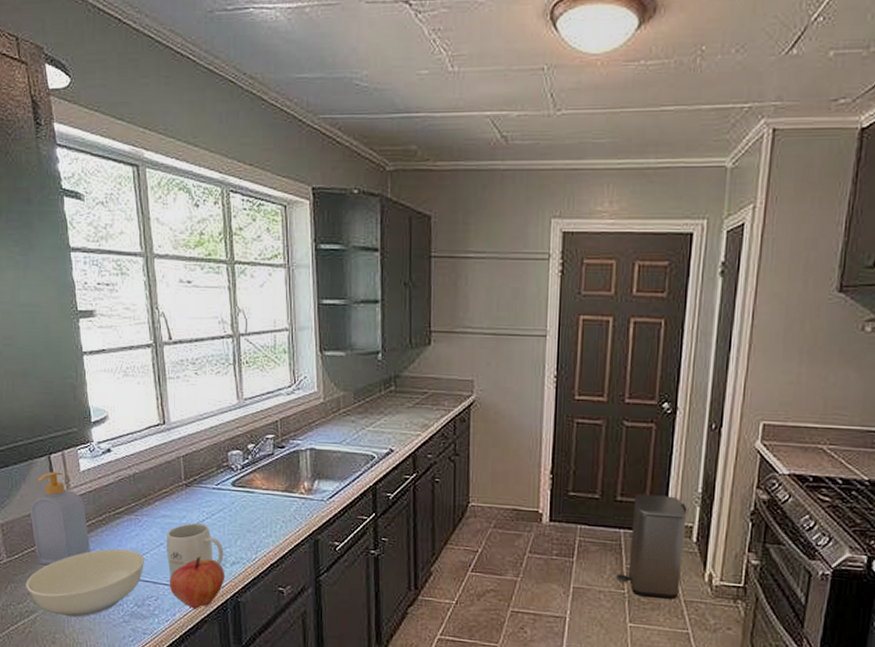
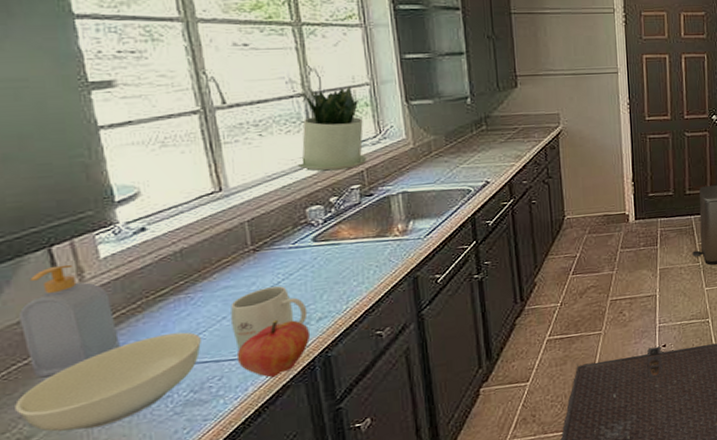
planter: none [222,327,282,417] -> present [295,85,367,171]

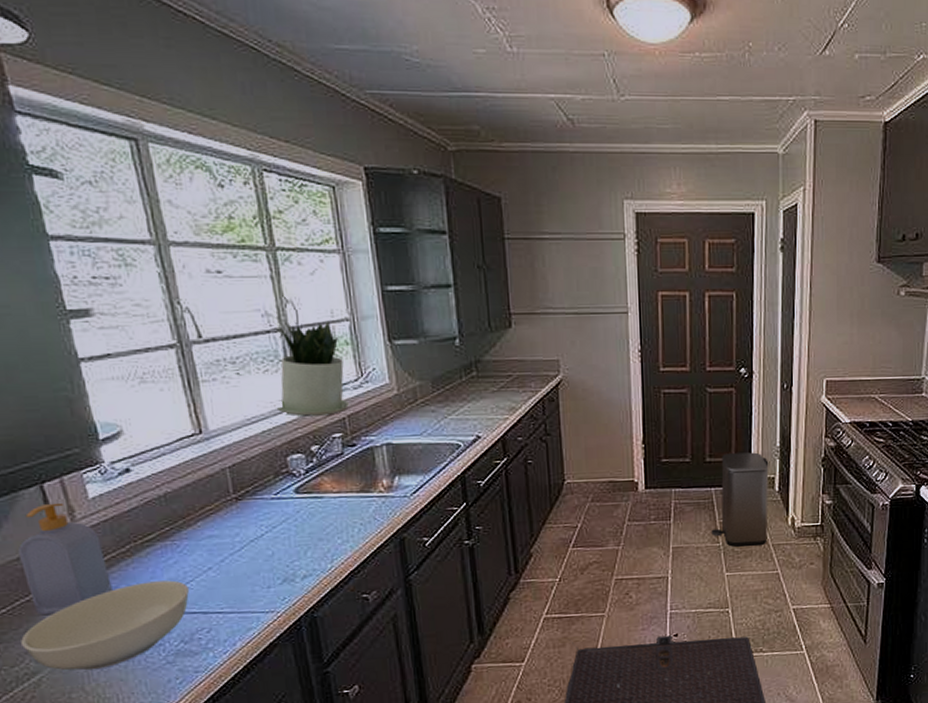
mug: present [230,286,308,349] -> none [215,539,292,602]
fruit: present [236,319,311,378] -> none [223,574,296,634]

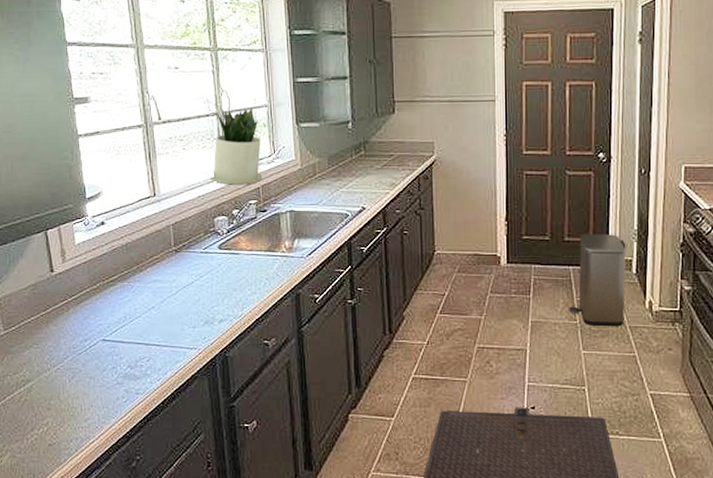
soap bottle: present [18,502,113,616] -> none [26,246,85,335]
bowl: present [21,580,189,671] -> none [22,314,137,383]

